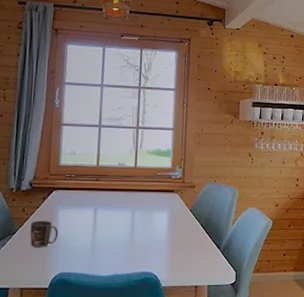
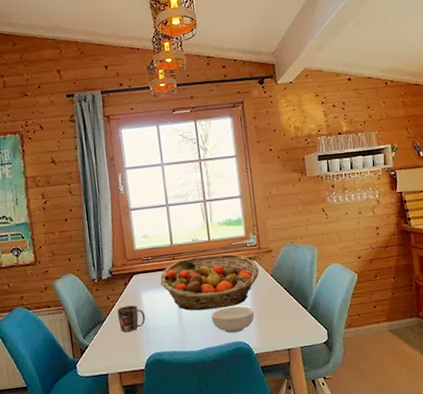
fruit basket: none [80,181,180,236] -> present [160,253,260,311]
cereal bowl: none [124,235,168,263] -> present [211,306,254,333]

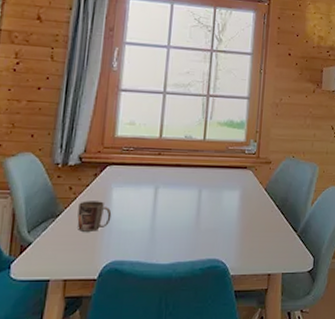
fruit basket: present [160,253,260,311] -> none [138,156,254,218]
cereal bowl: present [211,306,254,333] -> none [189,218,238,248]

